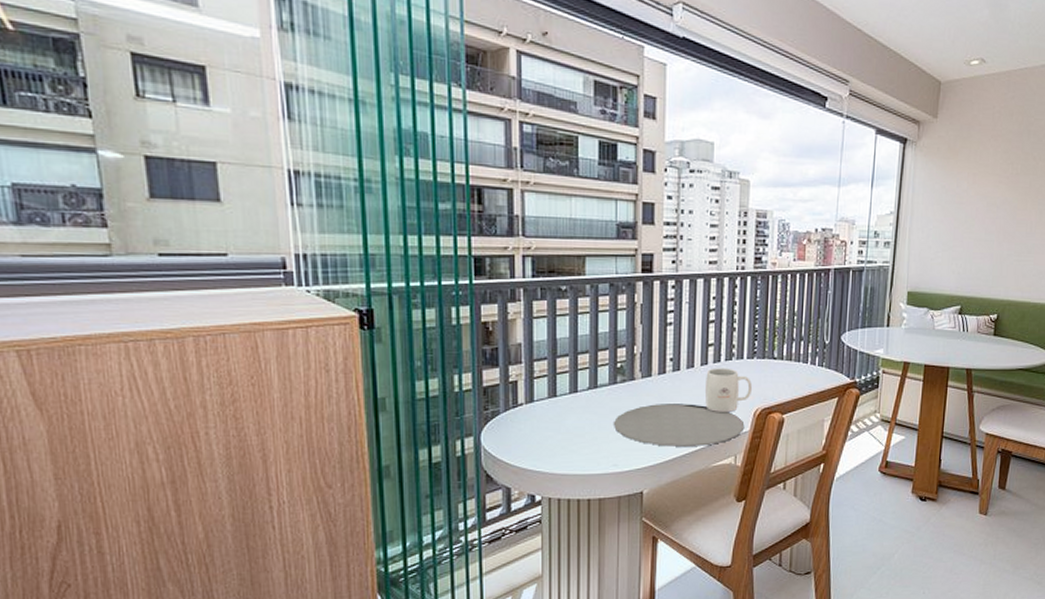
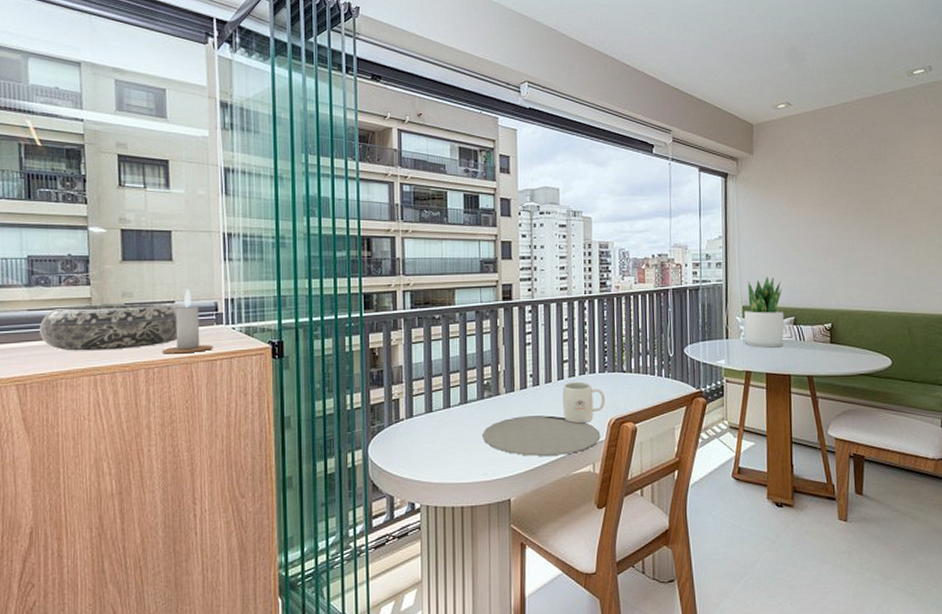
decorative bowl: none [40,253,241,312] -> present [39,302,184,351]
candle: none [215,239,283,320] -> present [162,289,213,354]
planter: none [907,260,951,339] -> present [744,276,785,349]

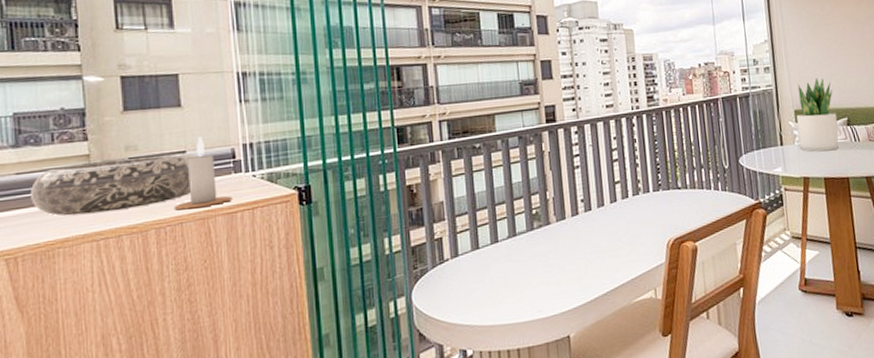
placemat: present [483,415,601,456] -> none [535,241,660,287]
mug: present [562,381,606,424] -> none [616,202,663,247]

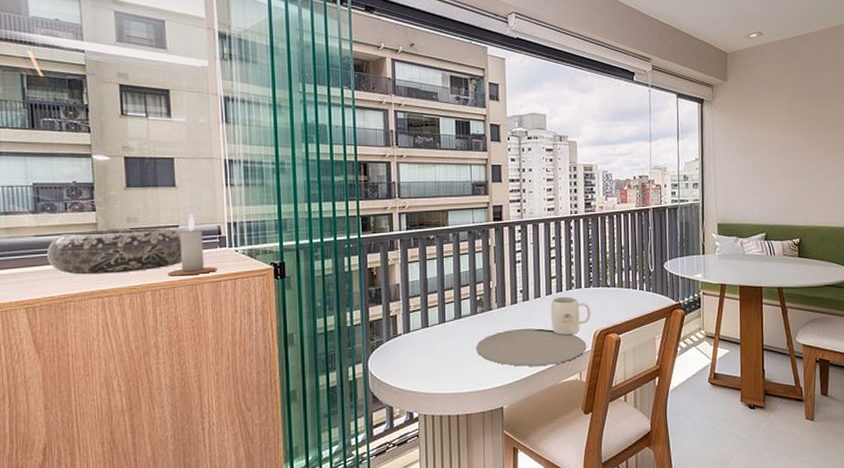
placemat: none [535,241,660,287] -> present [476,328,587,367]
mug: none [616,202,663,247] -> present [550,296,591,336]
planter: present [796,78,839,153] -> none [719,195,757,263]

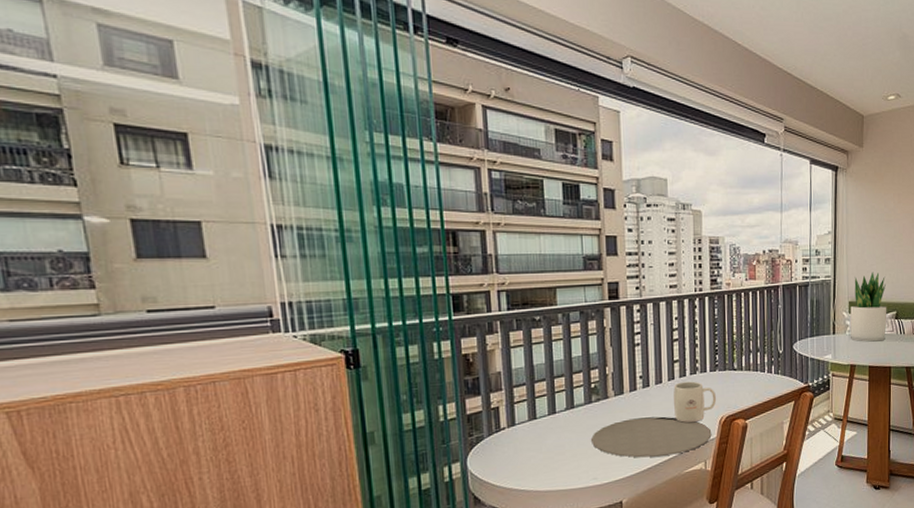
decorative bowl: present [46,227,188,275] -> none [28,308,228,369]
candle: present [168,213,217,276] -> none [204,291,271,369]
planter: none [719,195,757,263] -> present [850,272,887,343]

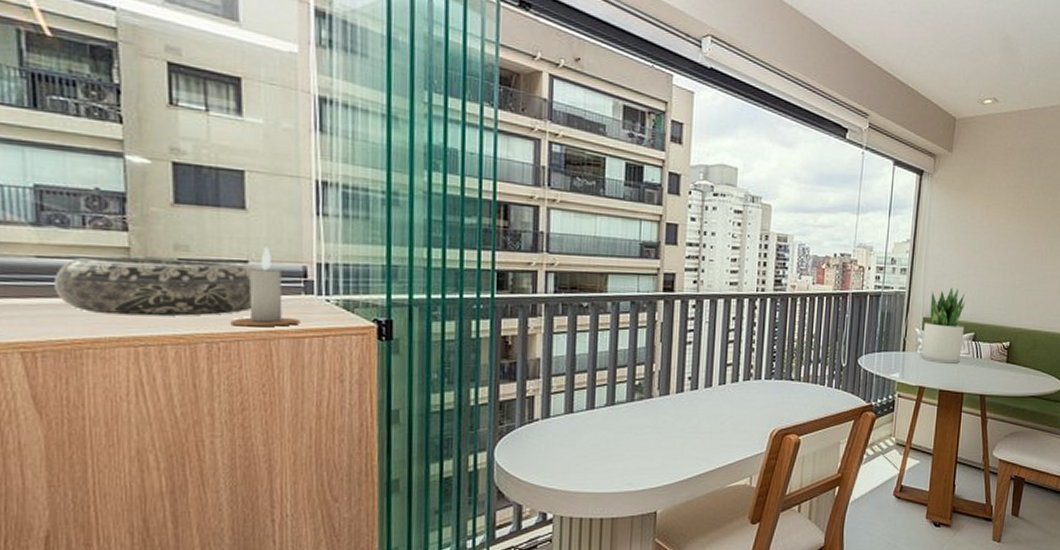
decorative bowl: none [28,308,228,369] -> present [53,257,262,317]
candle: none [204,291,271,369] -> present [230,247,300,327]
placemat: present [591,416,712,458] -> none [630,422,761,466]
mug: present [673,381,717,423] -> none [722,387,770,434]

